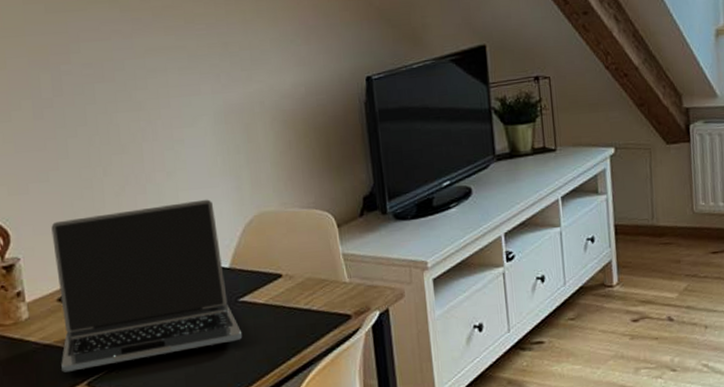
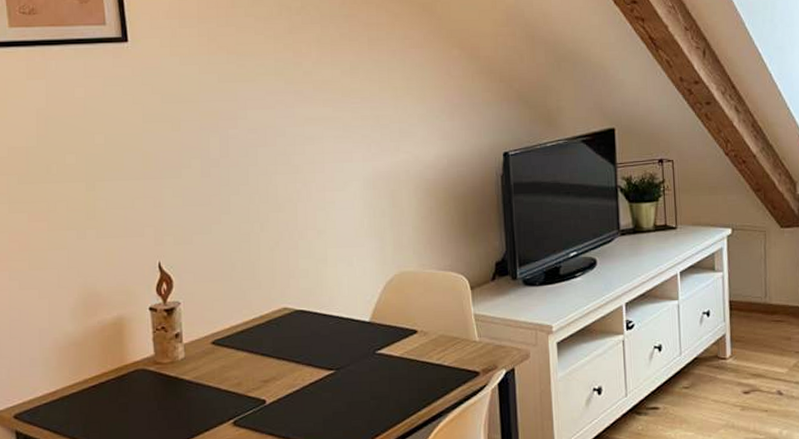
laptop: present [51,199,243,373] -> none [210,257,378,410]

